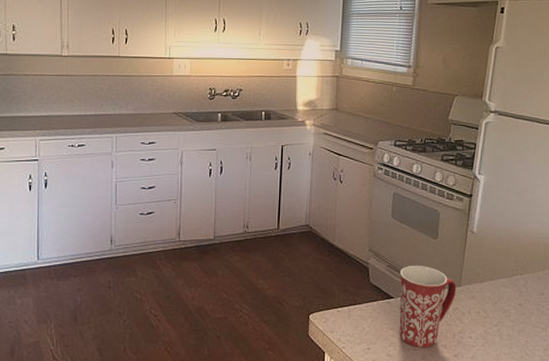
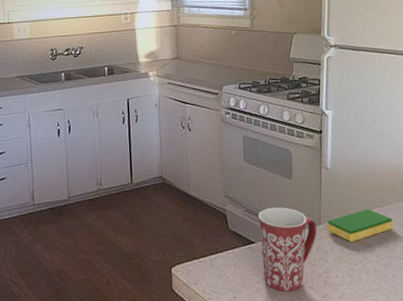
dish sponge: none [467,275,532,305] -> present [327,209,393,242]

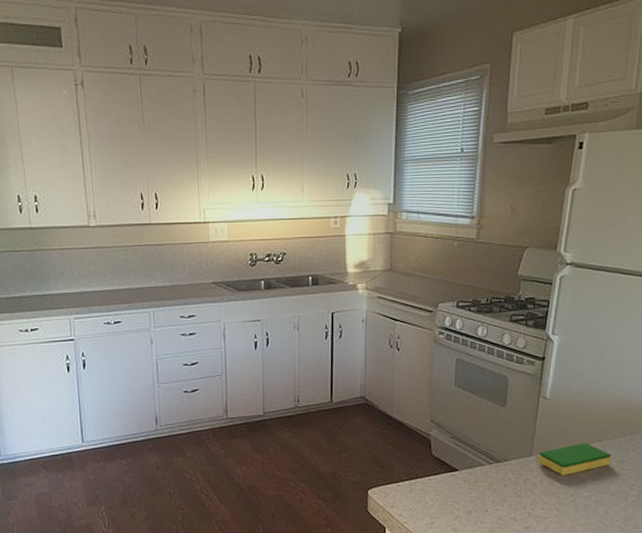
mug: present [258,207,317,292] -> none [464,436,528,521]

